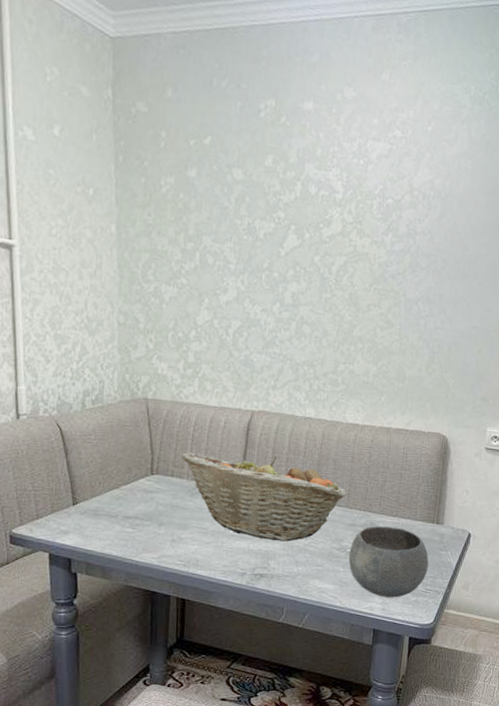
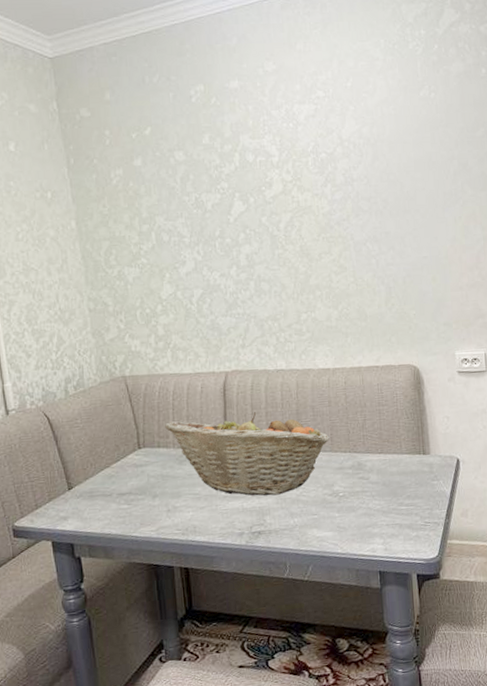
bowl: present [348,526,429,598] -> none [342,464,423,537]

